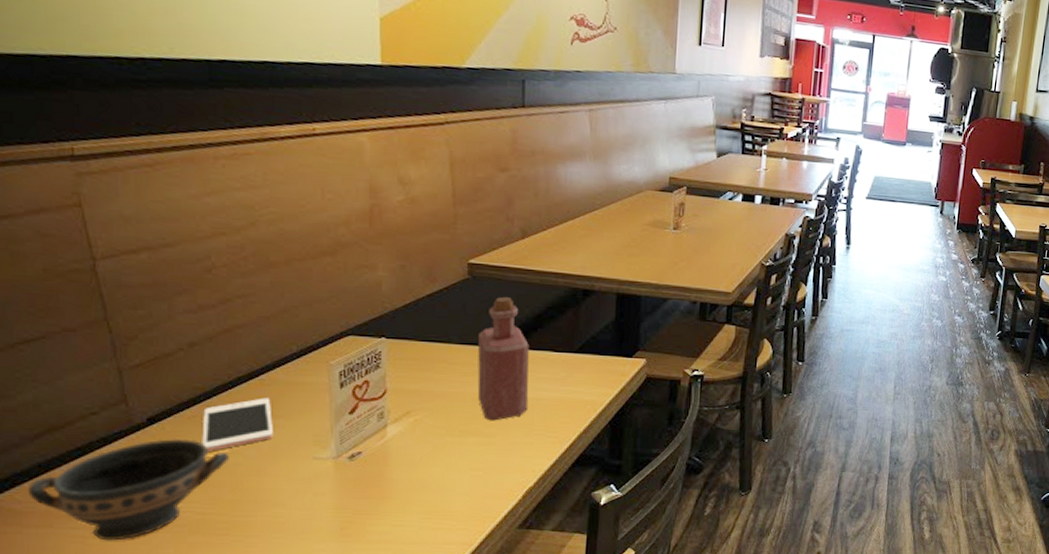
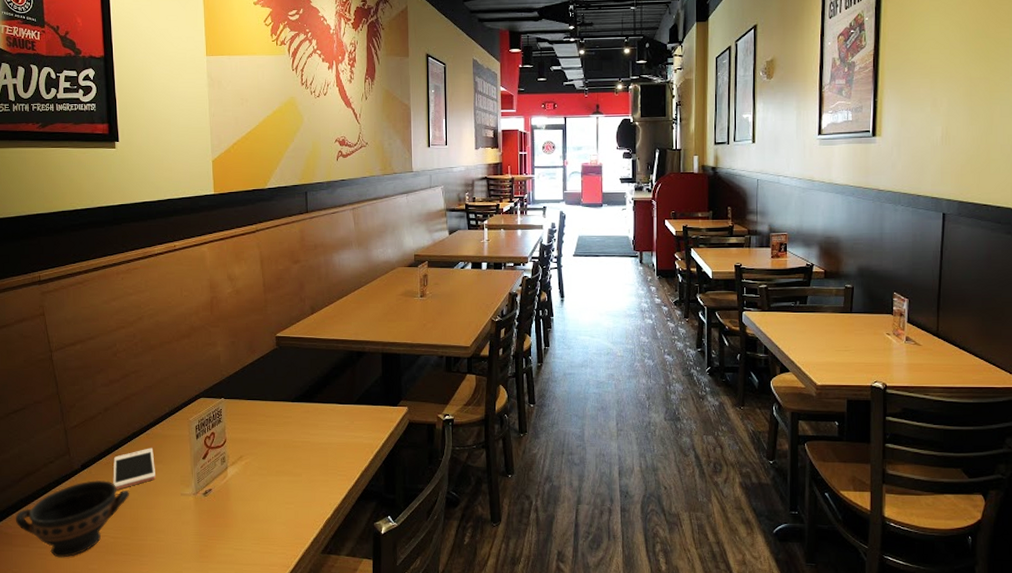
bottle: present [477,296,529,421] -> none [286,361,324,463]

